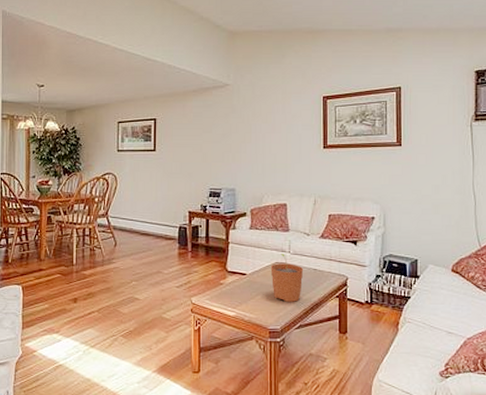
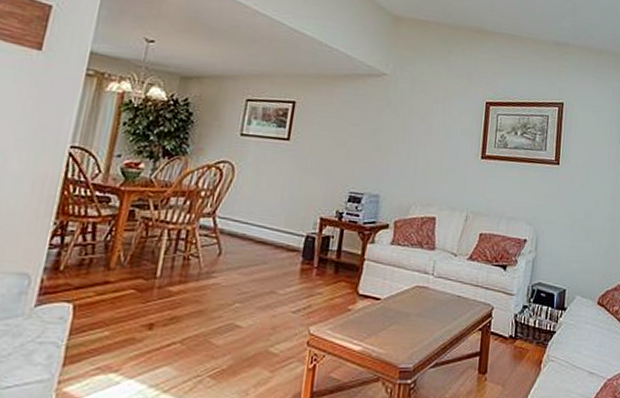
plant pot: present [270,254,304,302] -> none [409,276,447,335]

